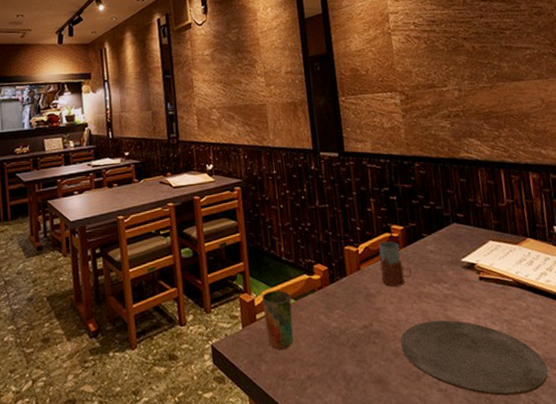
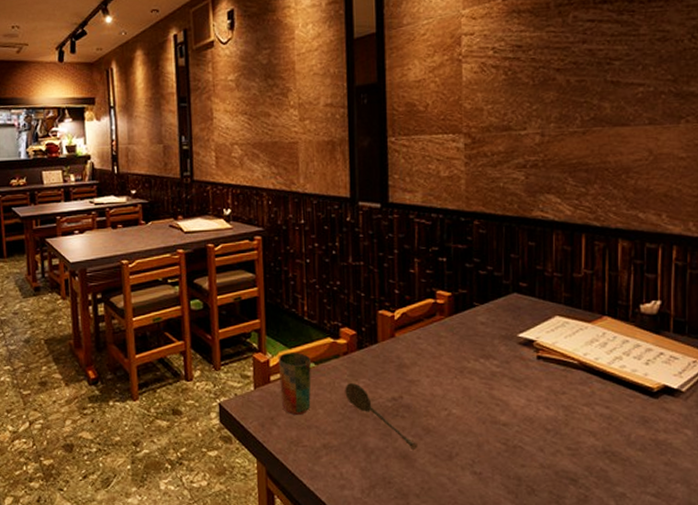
soupspoon: none [322,315,390,375] -> present [345,383,418,451]
drinking glass: present [378,241,412,287] -> none [418,308,456,358]
plate: present [400,320,548,396] -> none [433,399,606,487]

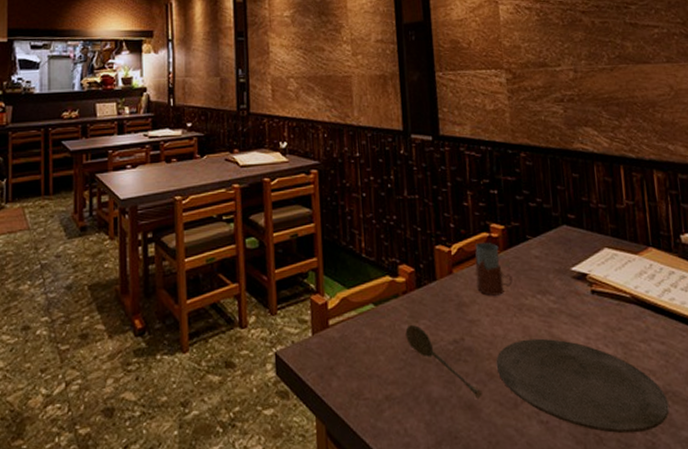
cup: present [278,352,311,415] -> none [336,292,372,363]
drinking glass: none [418,308,456,358] -> present [474,242,513,296]
plate: none [433,399,606,487] -> present [496,338,670,434]

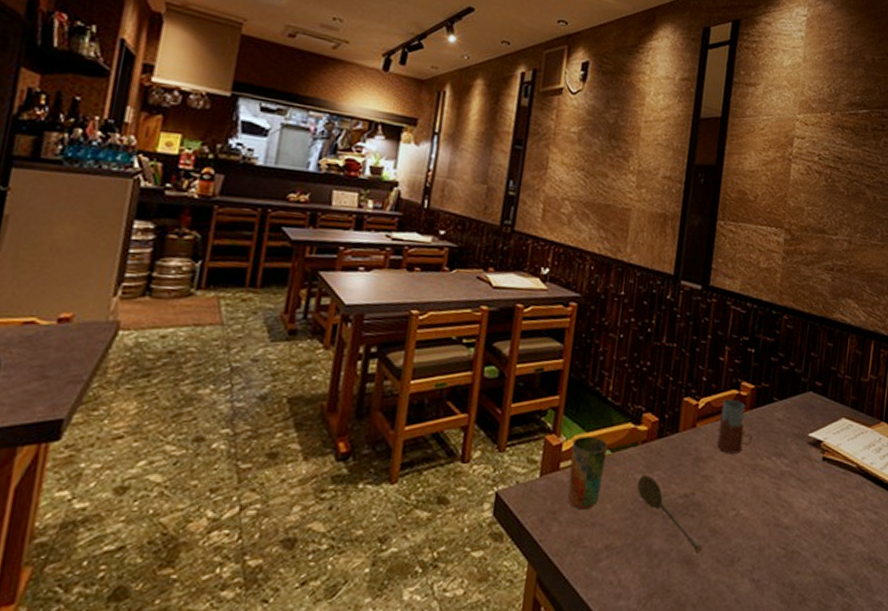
cup: none [336,292,372,363] -> present [568,435,607,509]
plate: present [496,338,670,434] -> none [720,499,870,595]

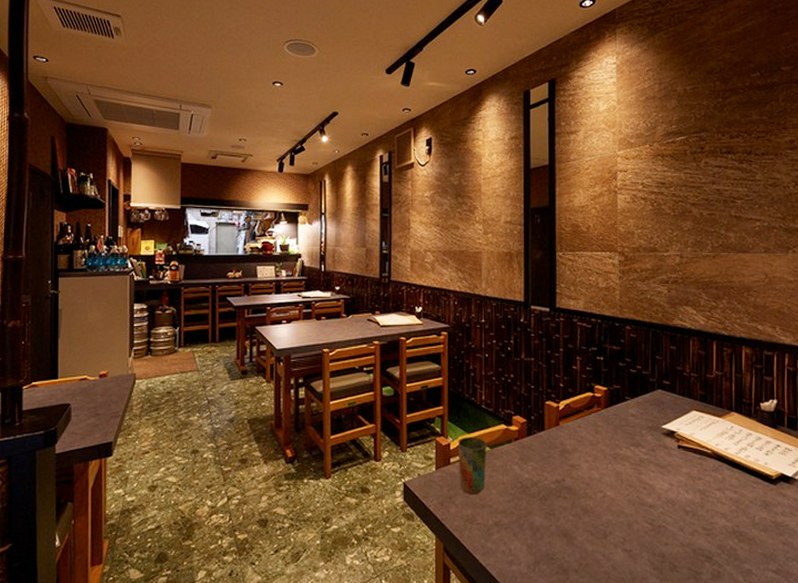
soupspoon: present [637,476,702,555] -> none [515,466,577,529]
drinking glass: present [717,399,753,454] -> none [579,400,610,445]

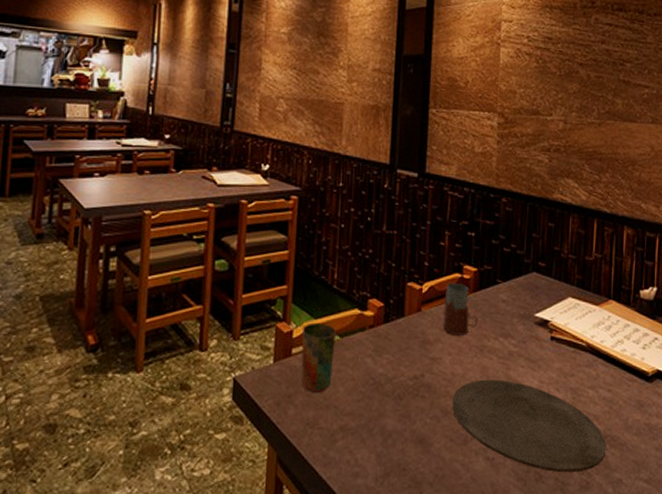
drinking glass: none [579,400,610,445] -> present [443,282,478,335]
plate: none [591,483,735,563] -> present [451,379,606,473]

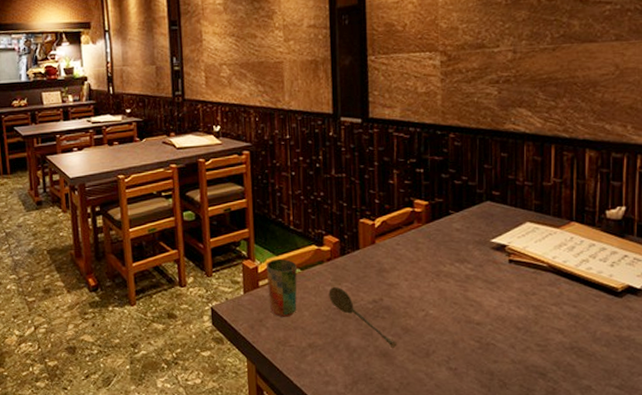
soupspoon: none [367,359,435,434] -> present [328,287,397,349]
drinking glass: present [443,282,478,335] -> none [397,216,432,263]
plate: present [451,379,606,473] -> none [411,300,573,380]

